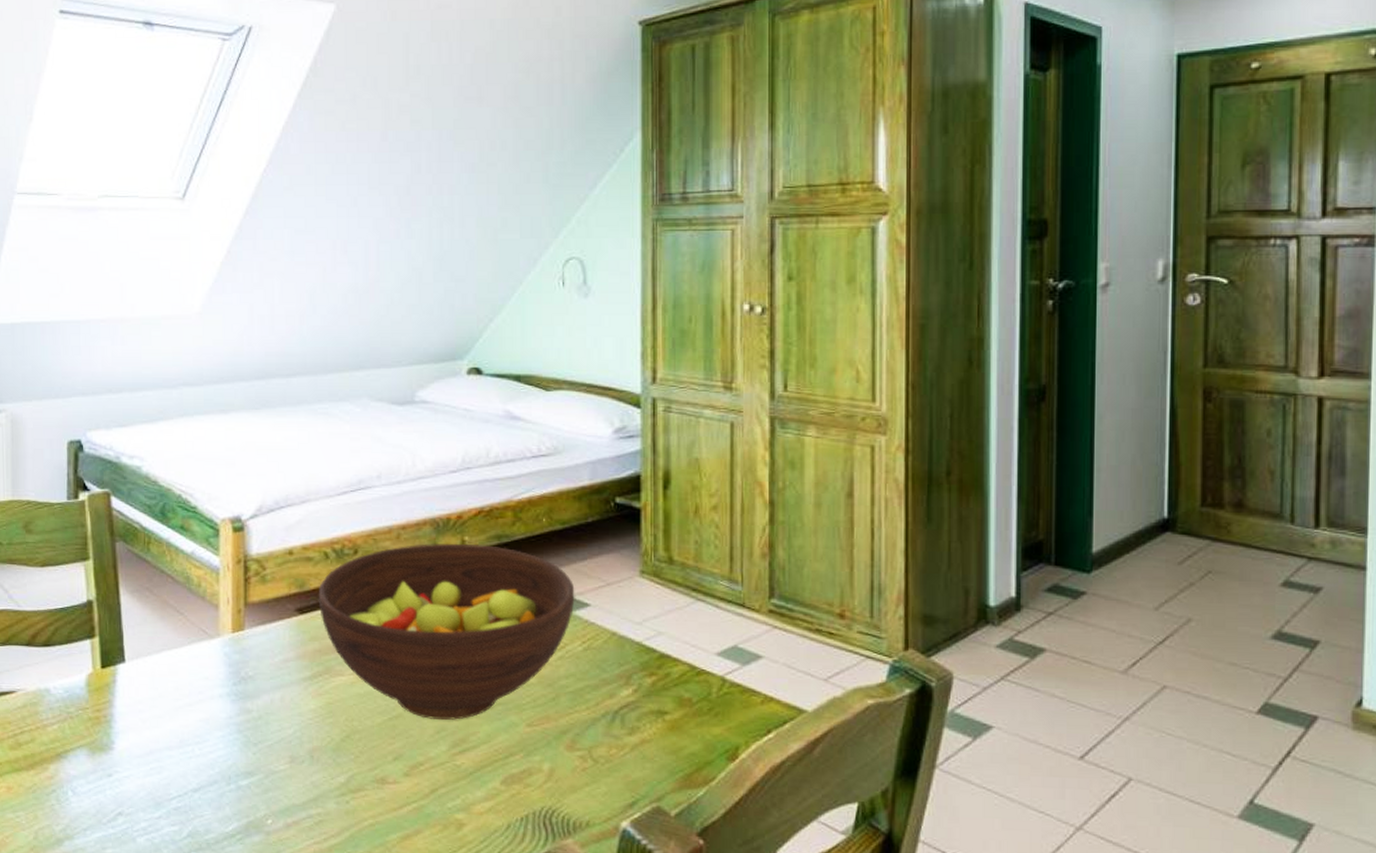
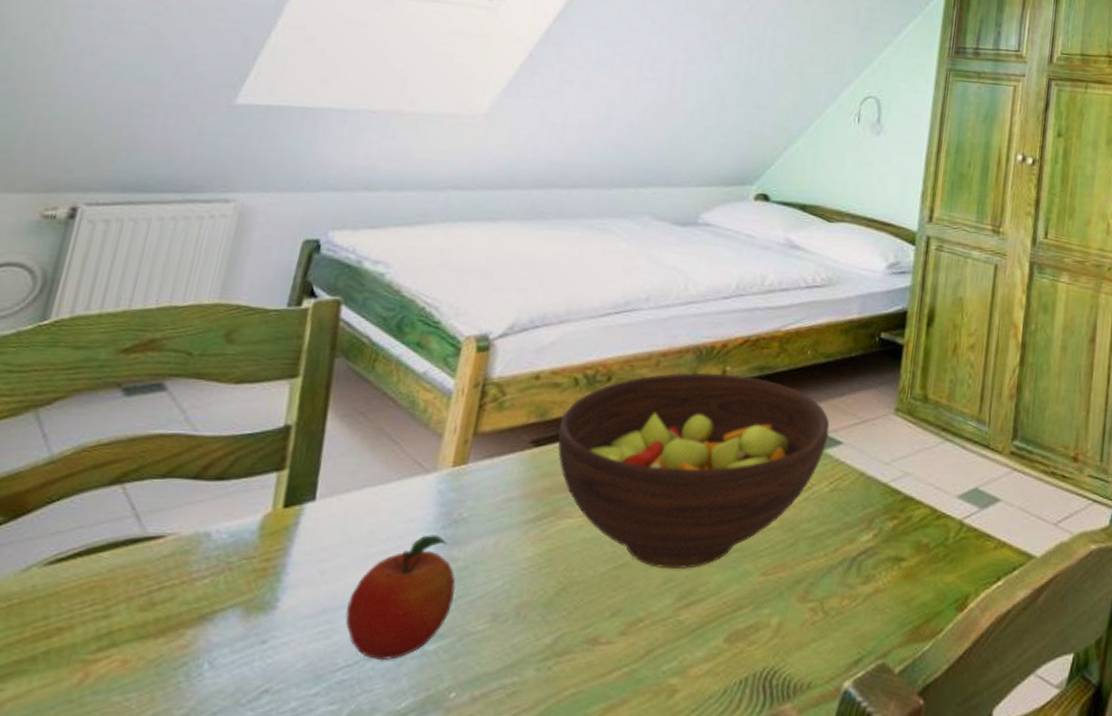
fruit: none [169,690,254,793] -> present [345,535,456,661]

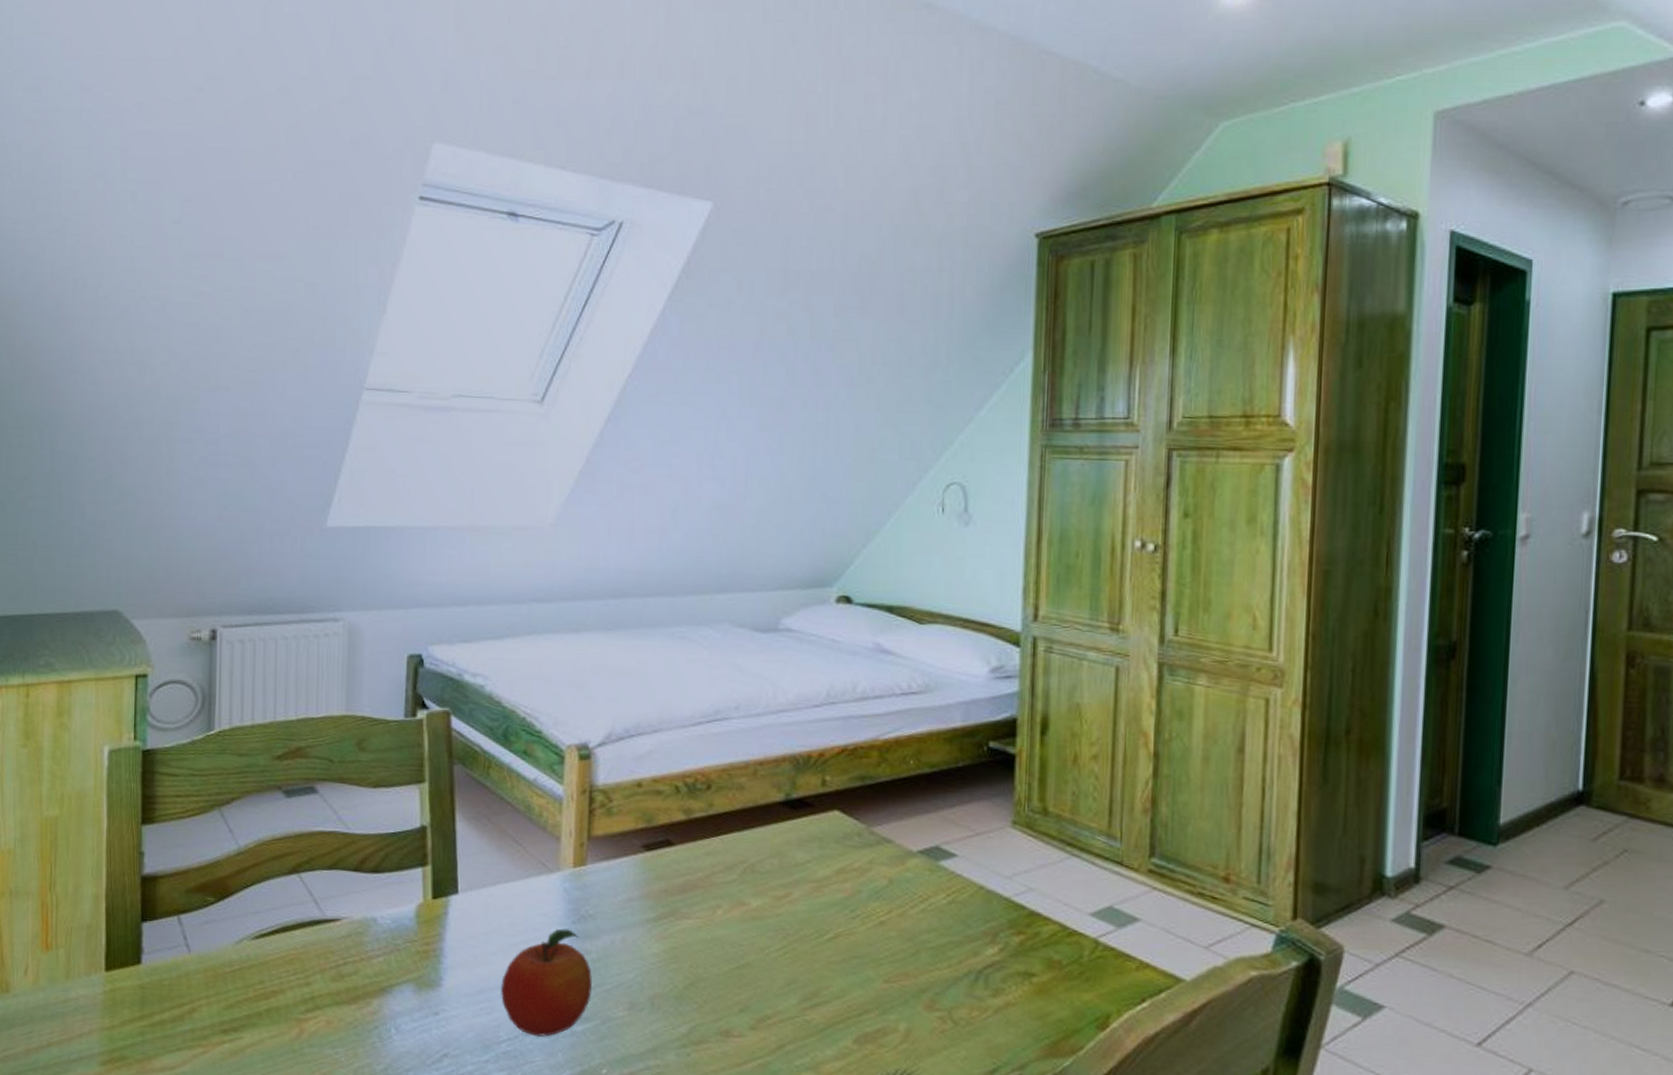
fruit bowl: present [557,373,830,569] -> none [666,782,942,972]

